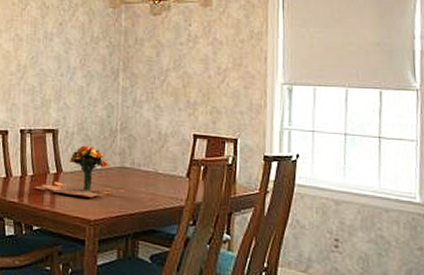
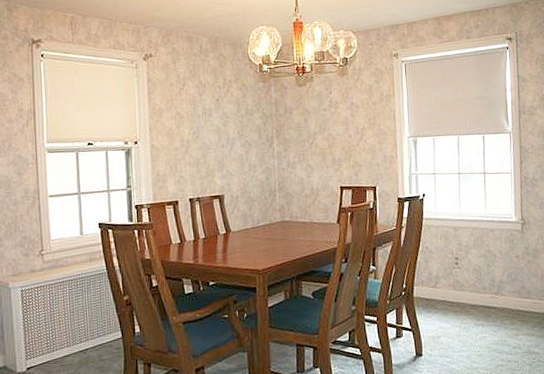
flower arrangement: present [35,145,124,198] -> none [208,206,286,251]

